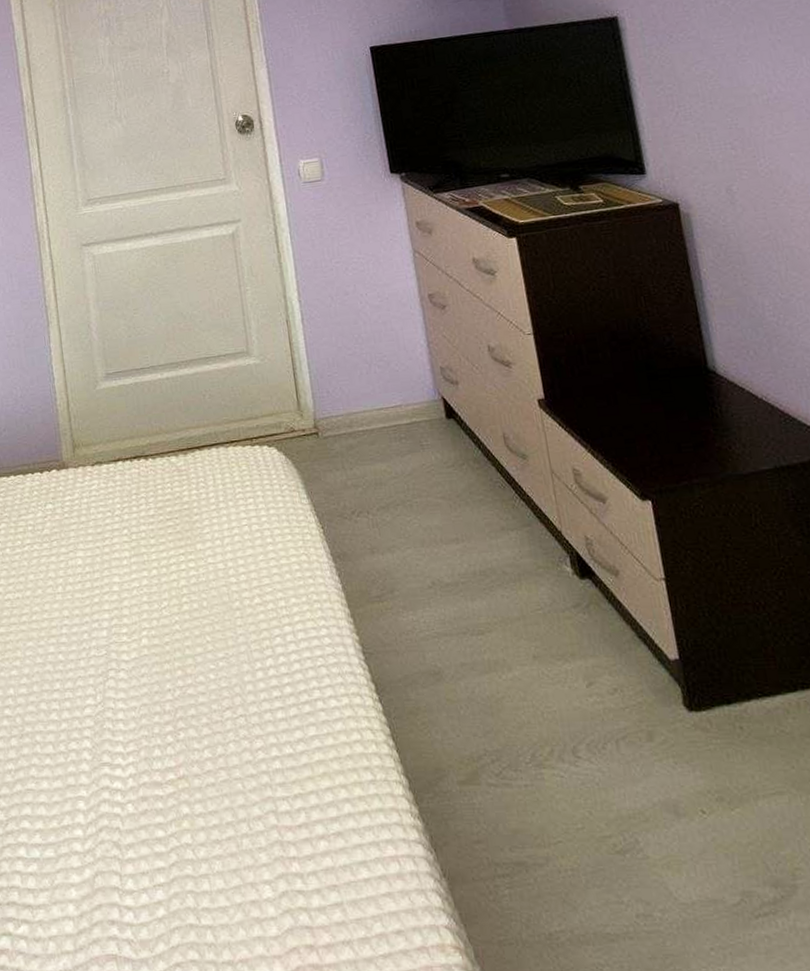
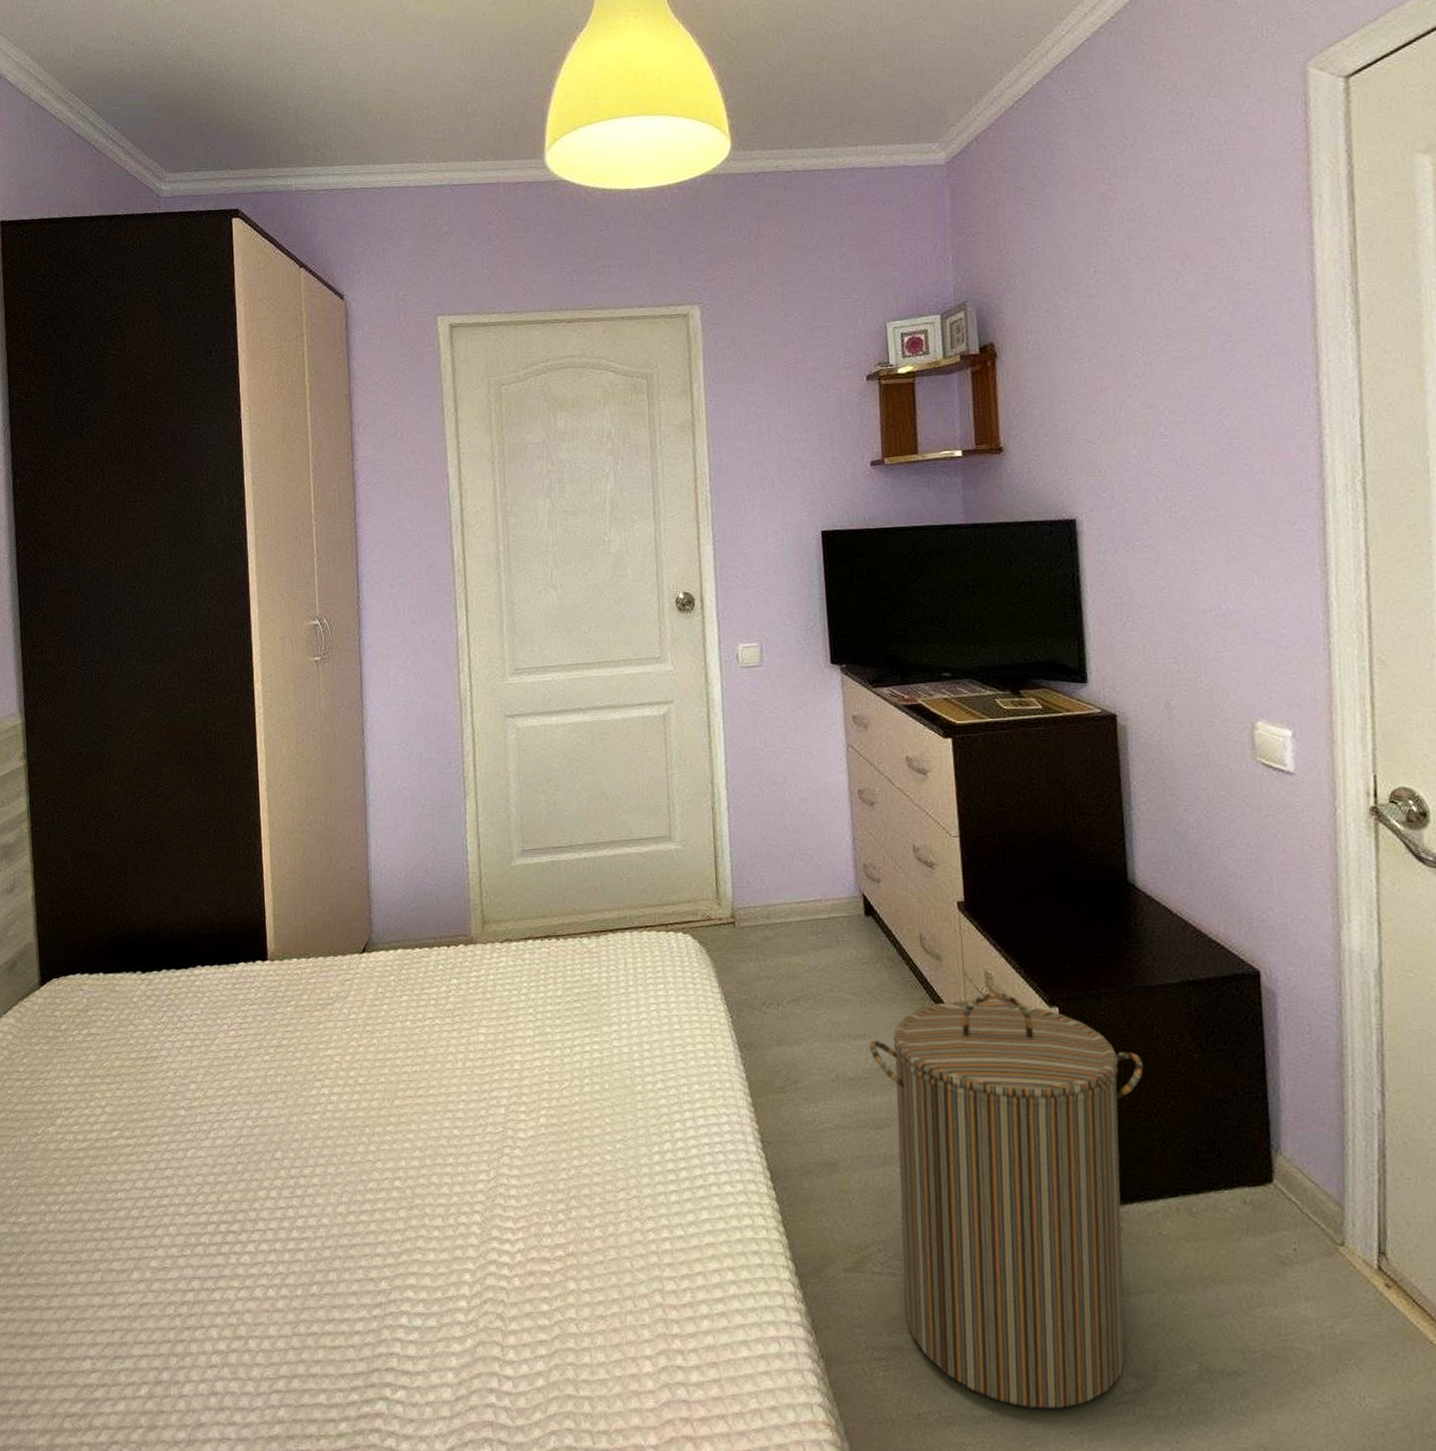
laundry hamper: none [463,488,761,924] -> present [869,992,1143,1409]

